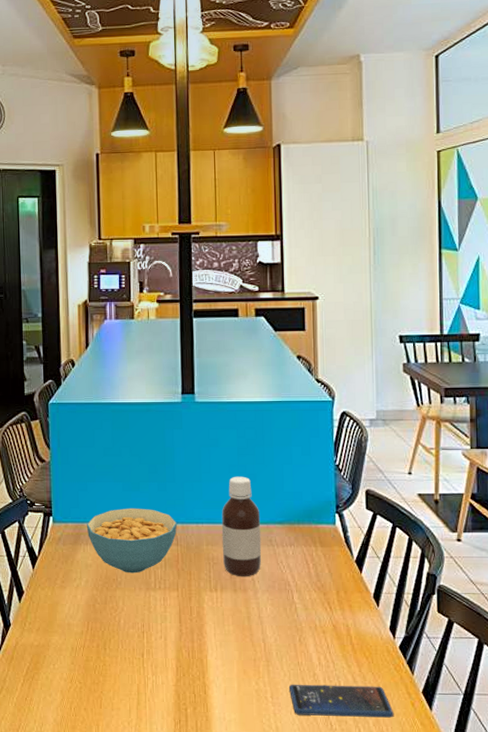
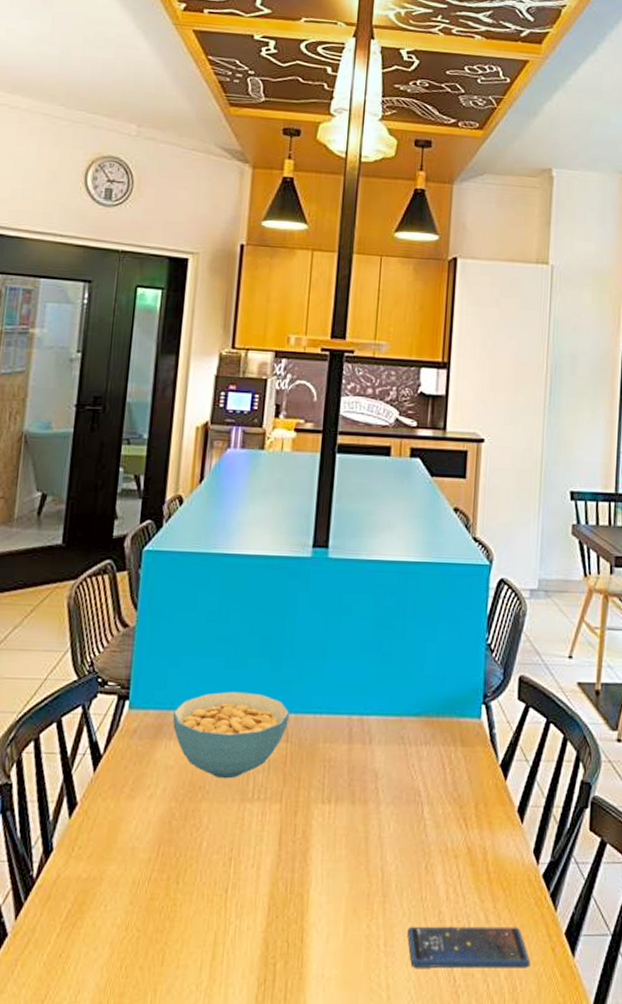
bottle: present [221,476,262,577] -> none [342,654,393,785]

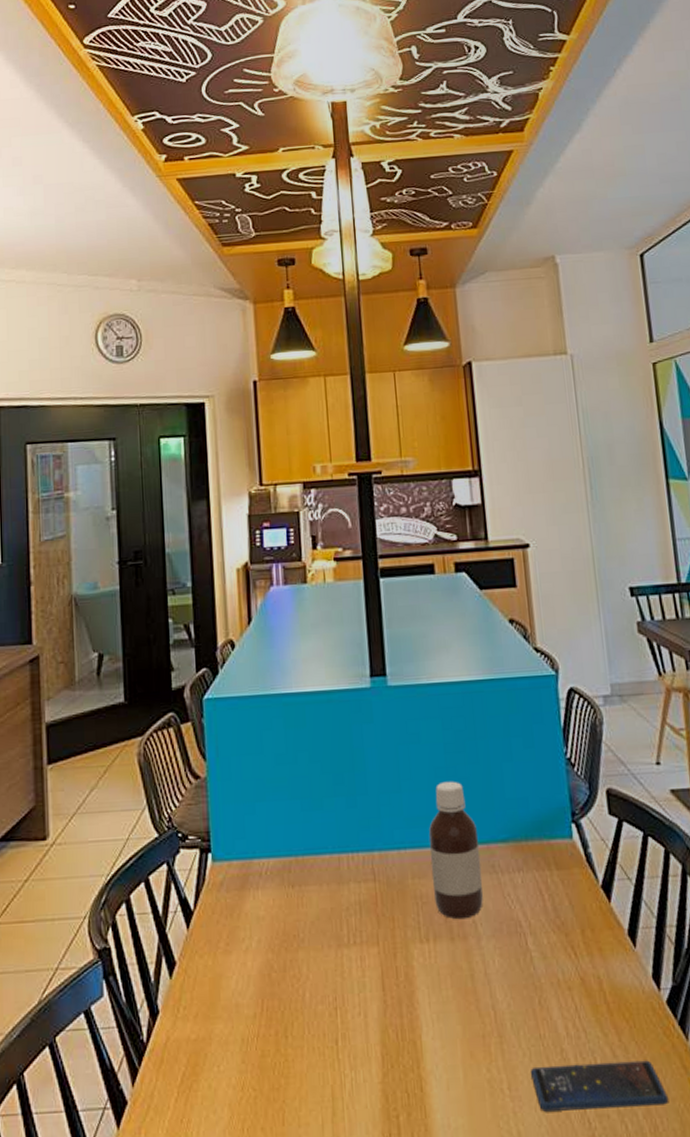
cereal bowl: present [172,691,290,779] -> none [256,833,374,926]
bottle: none [342,654,393,785] -> present [429,781,483,920]

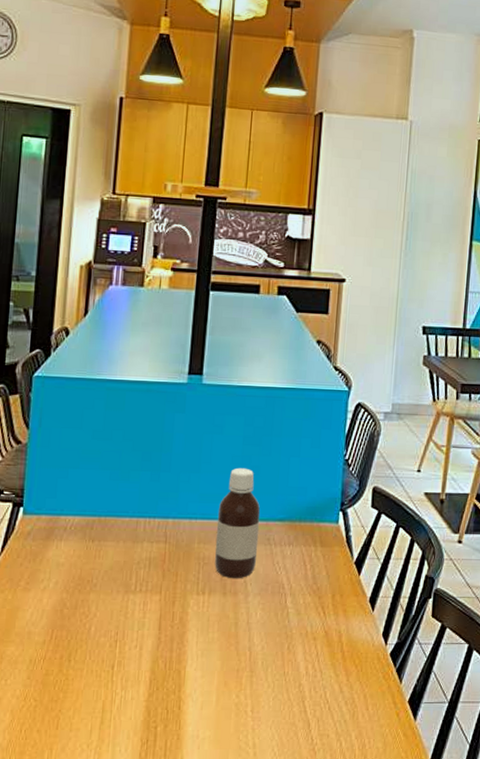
smartphone: present [530,1060,669,1112] -> none [271,696,378,730]

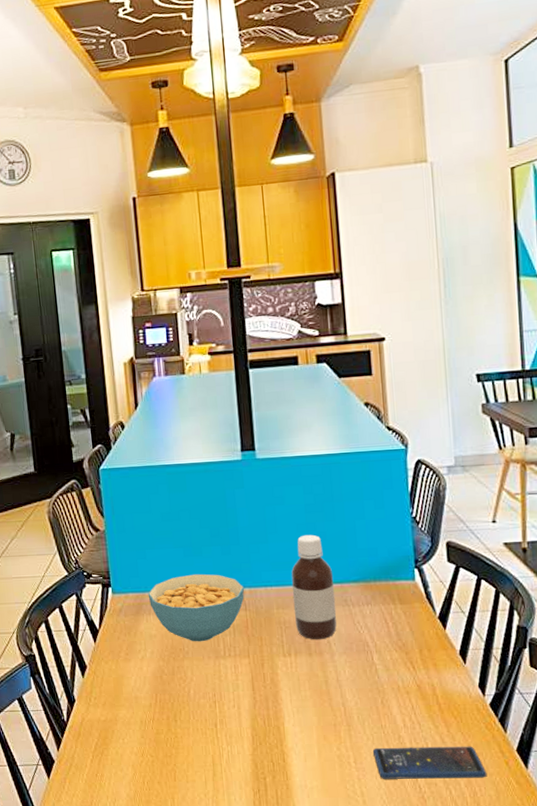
cereal bowl: none [62,499,169,574] -> present [148,574,245,642]
smartphone: none [271,696,378,730] -> present [372,746,487,779]

